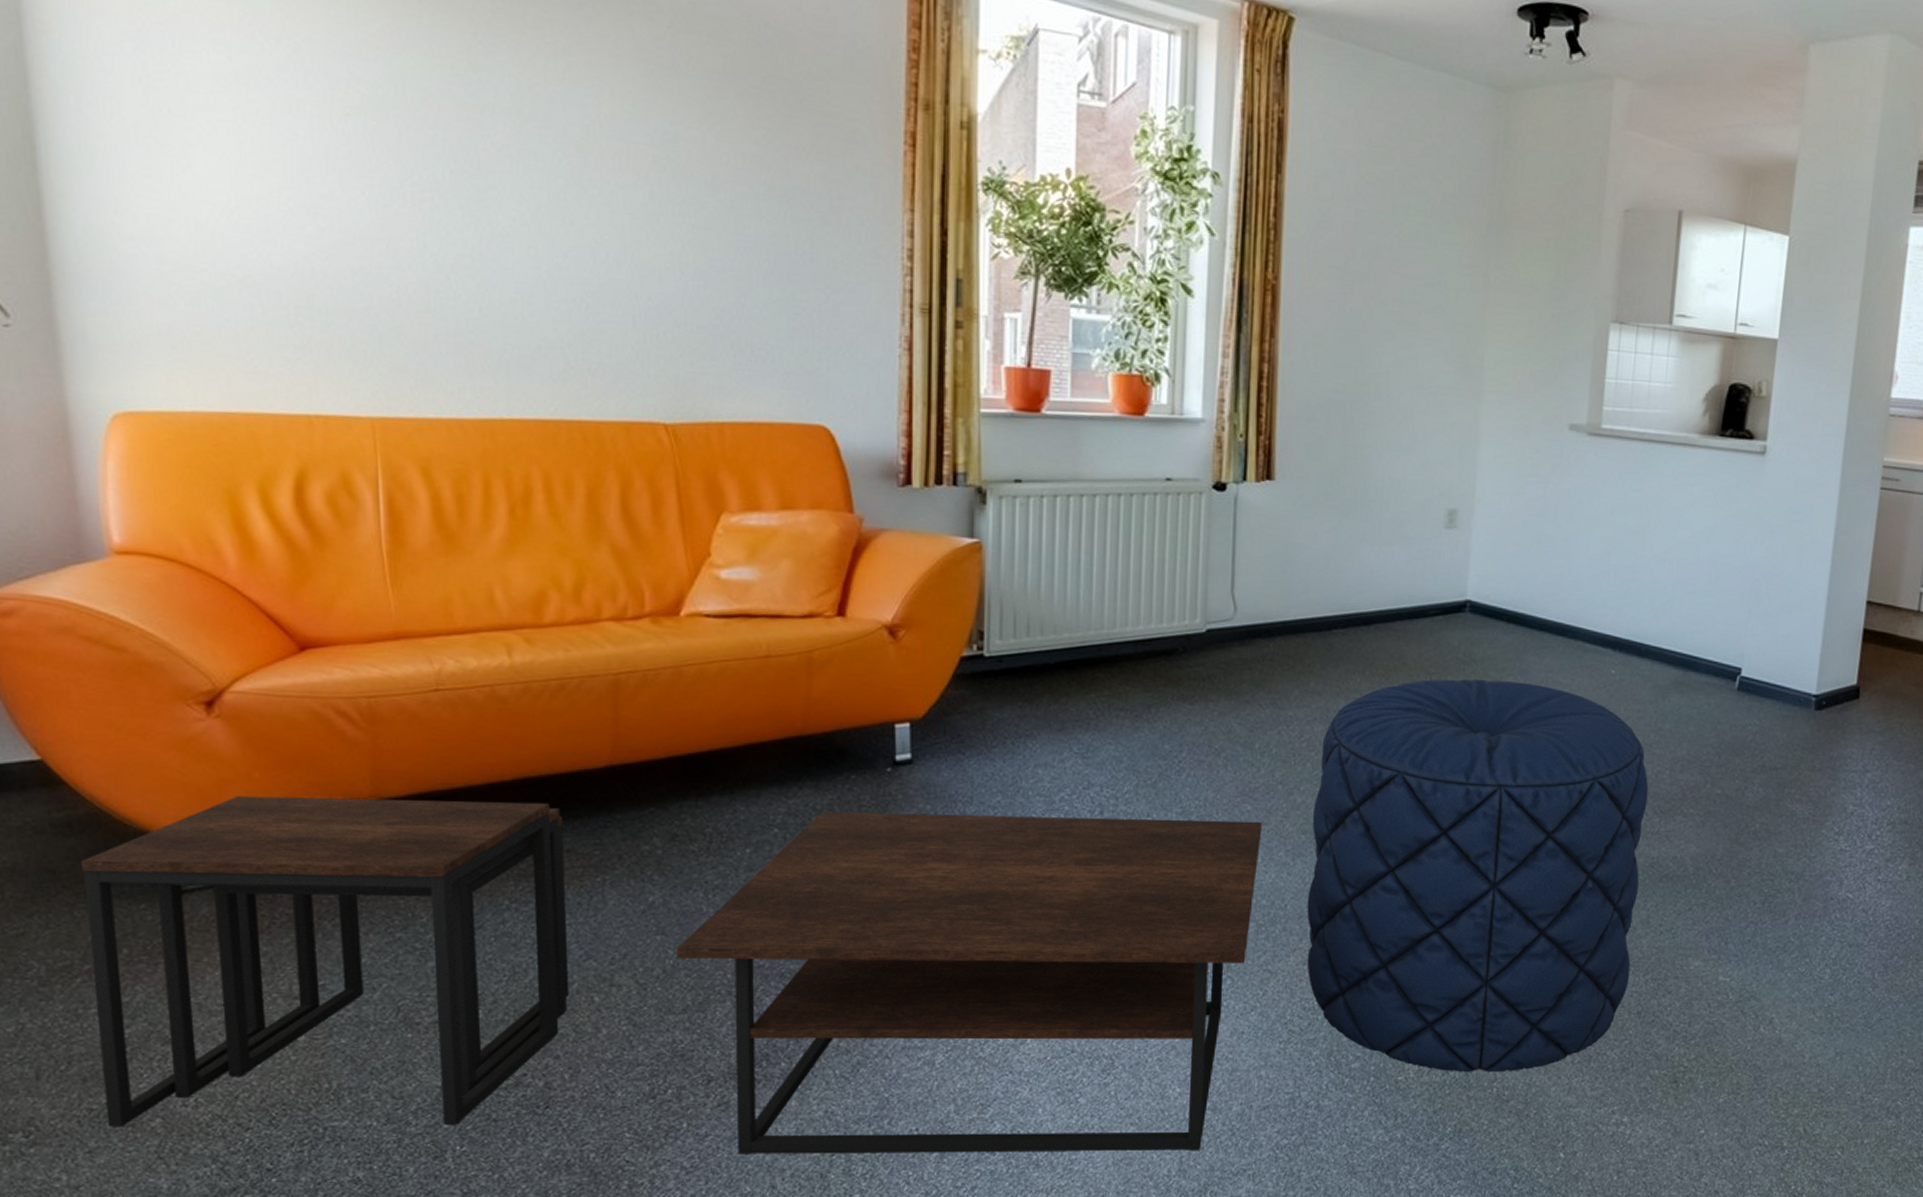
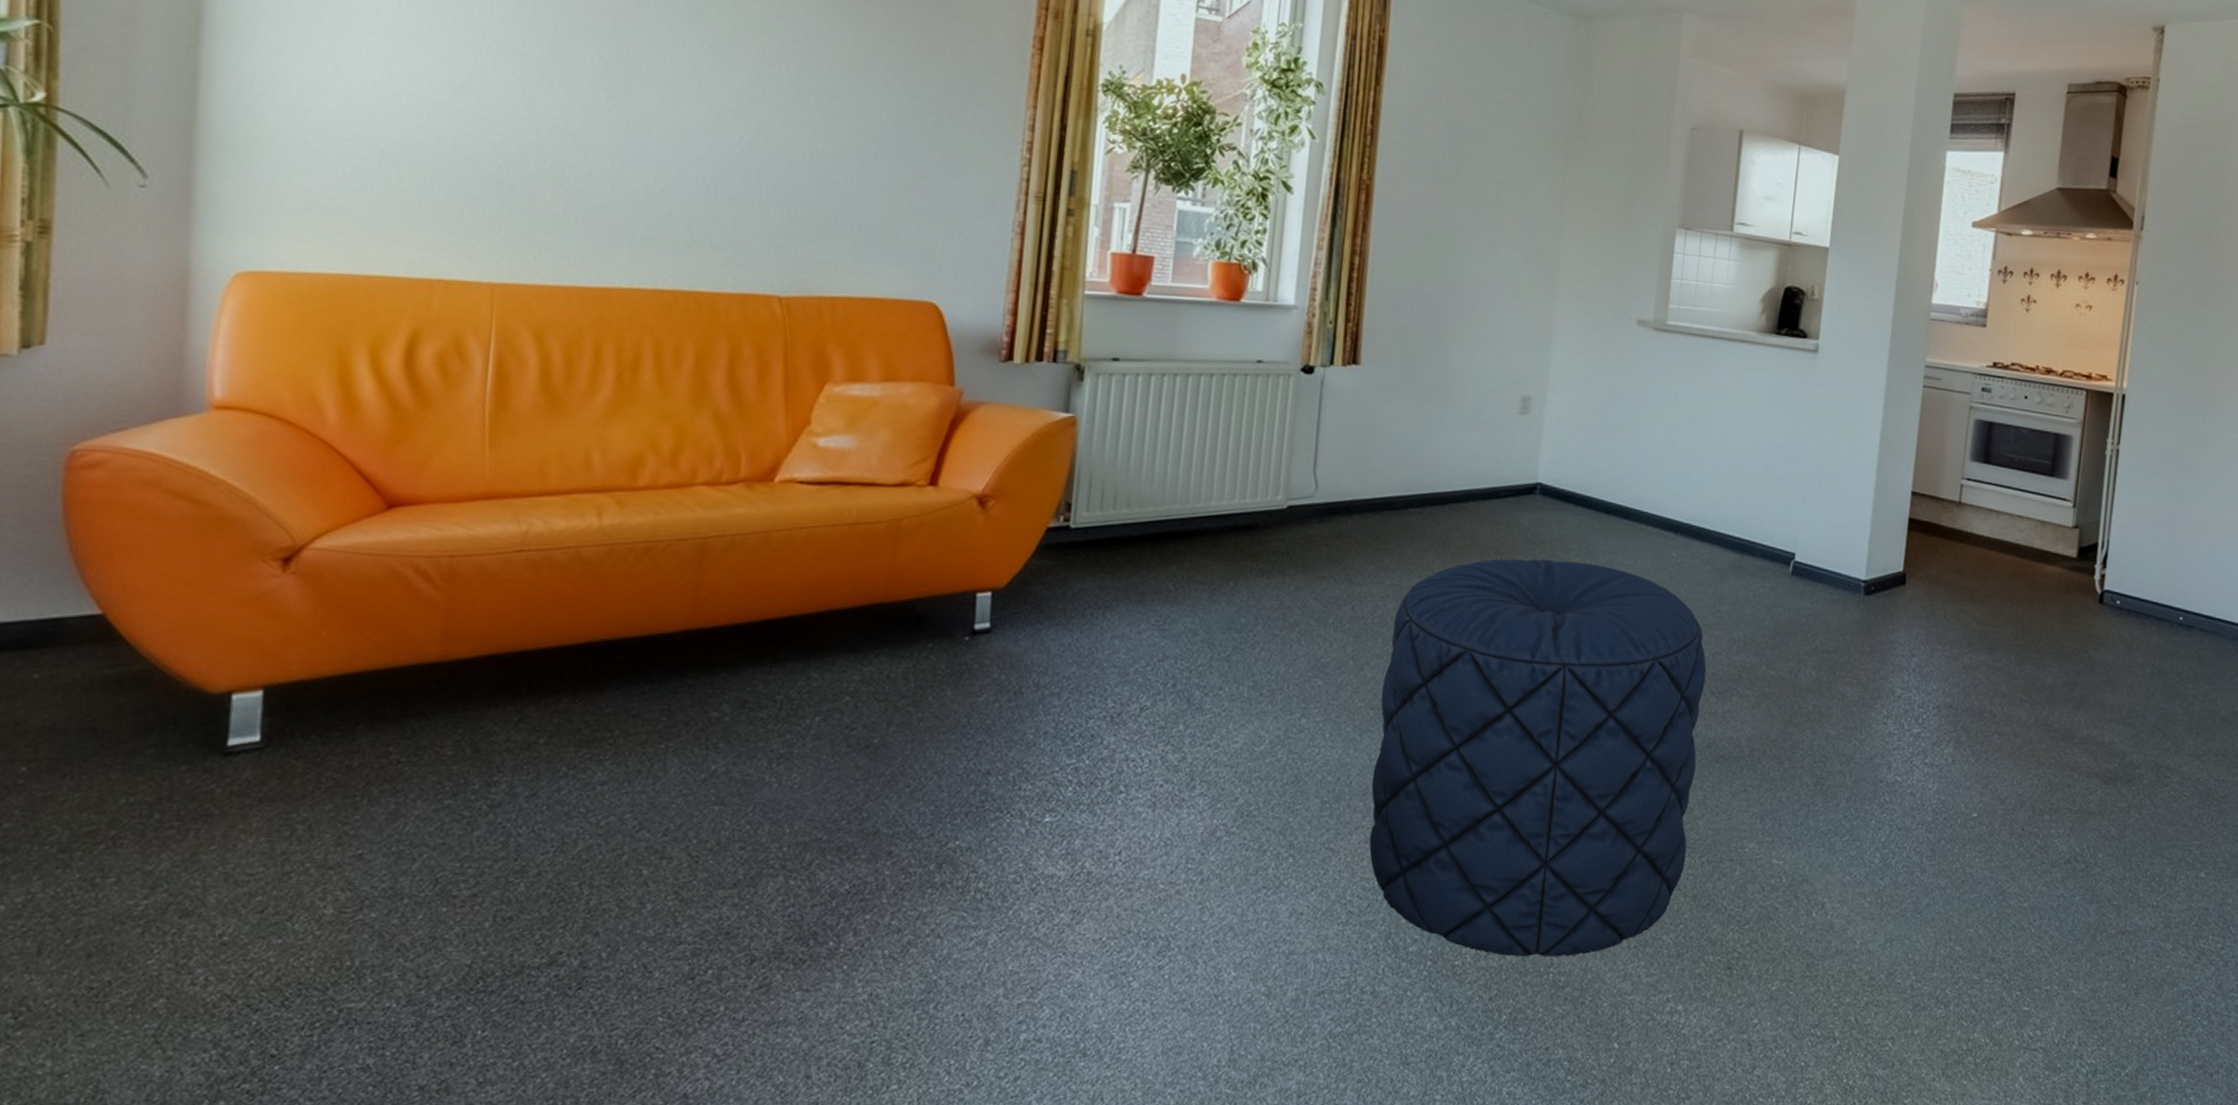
coffee table: present [81,796,1263,1154] -> none [106,654,1332,1041]

